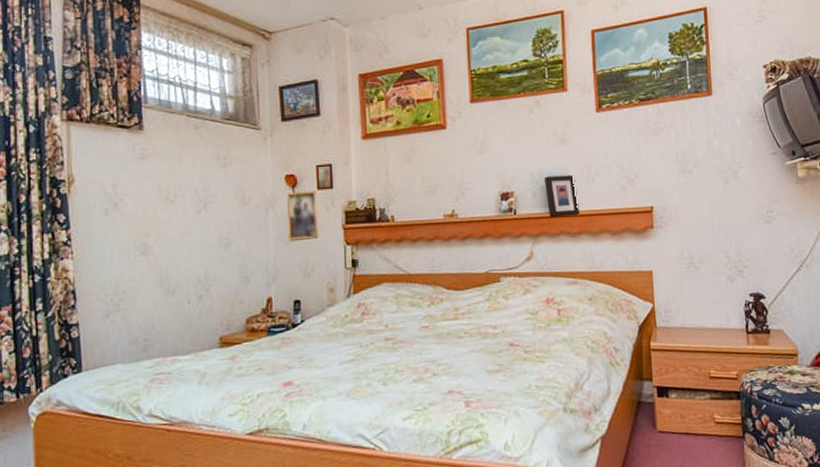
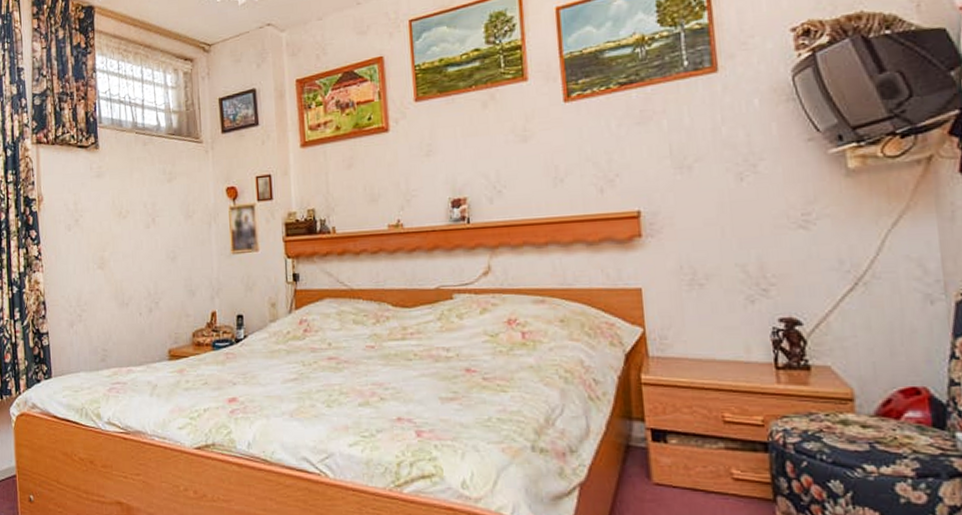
picture frame: present [543,175,580,218] -> none [501,177,546,227]

